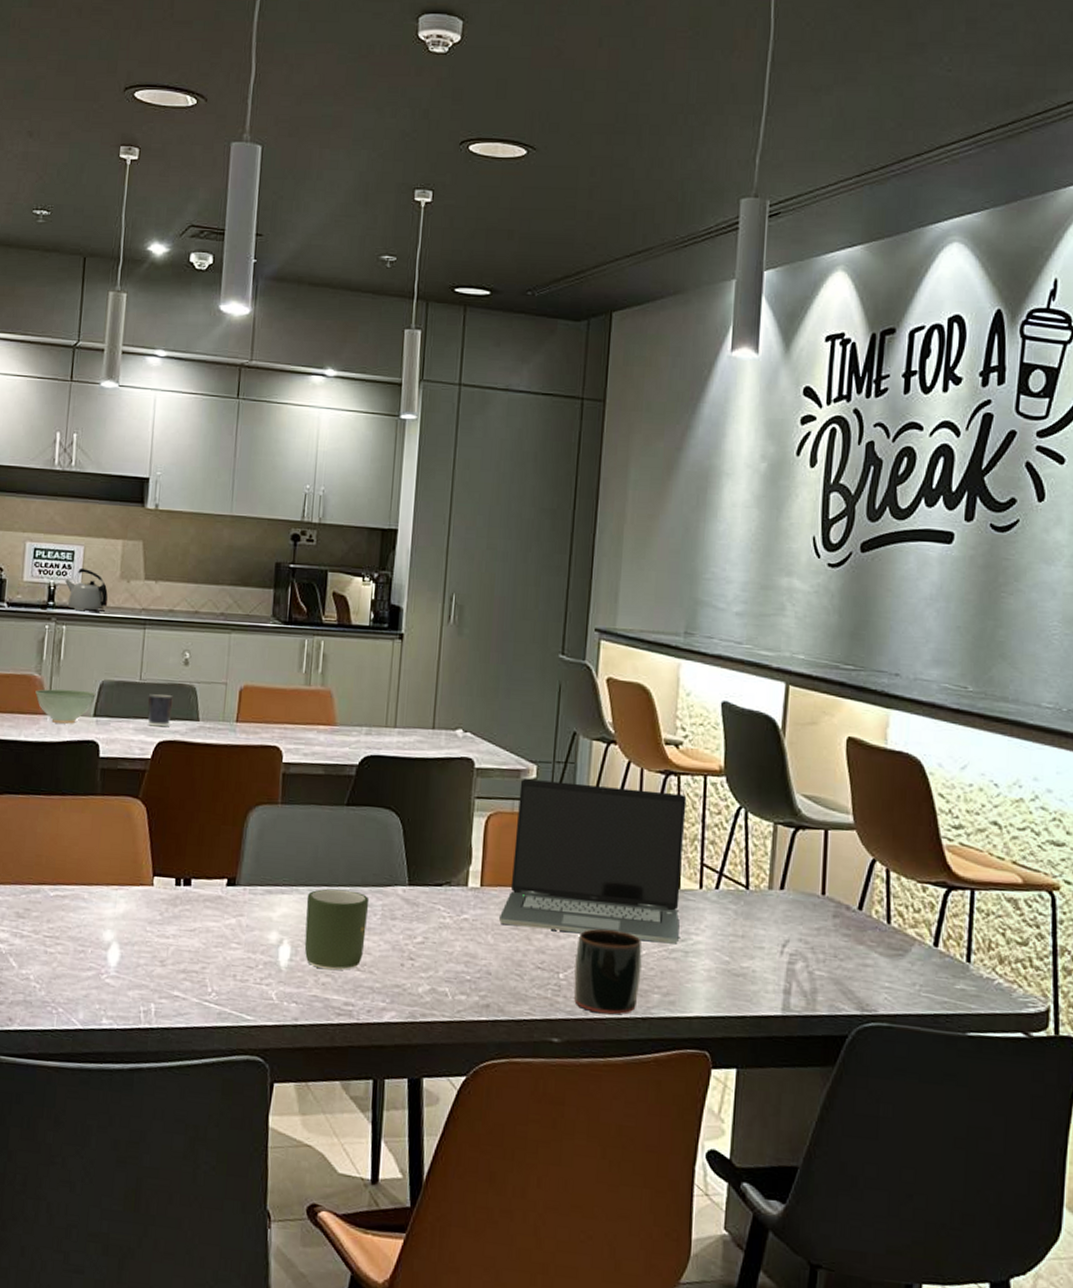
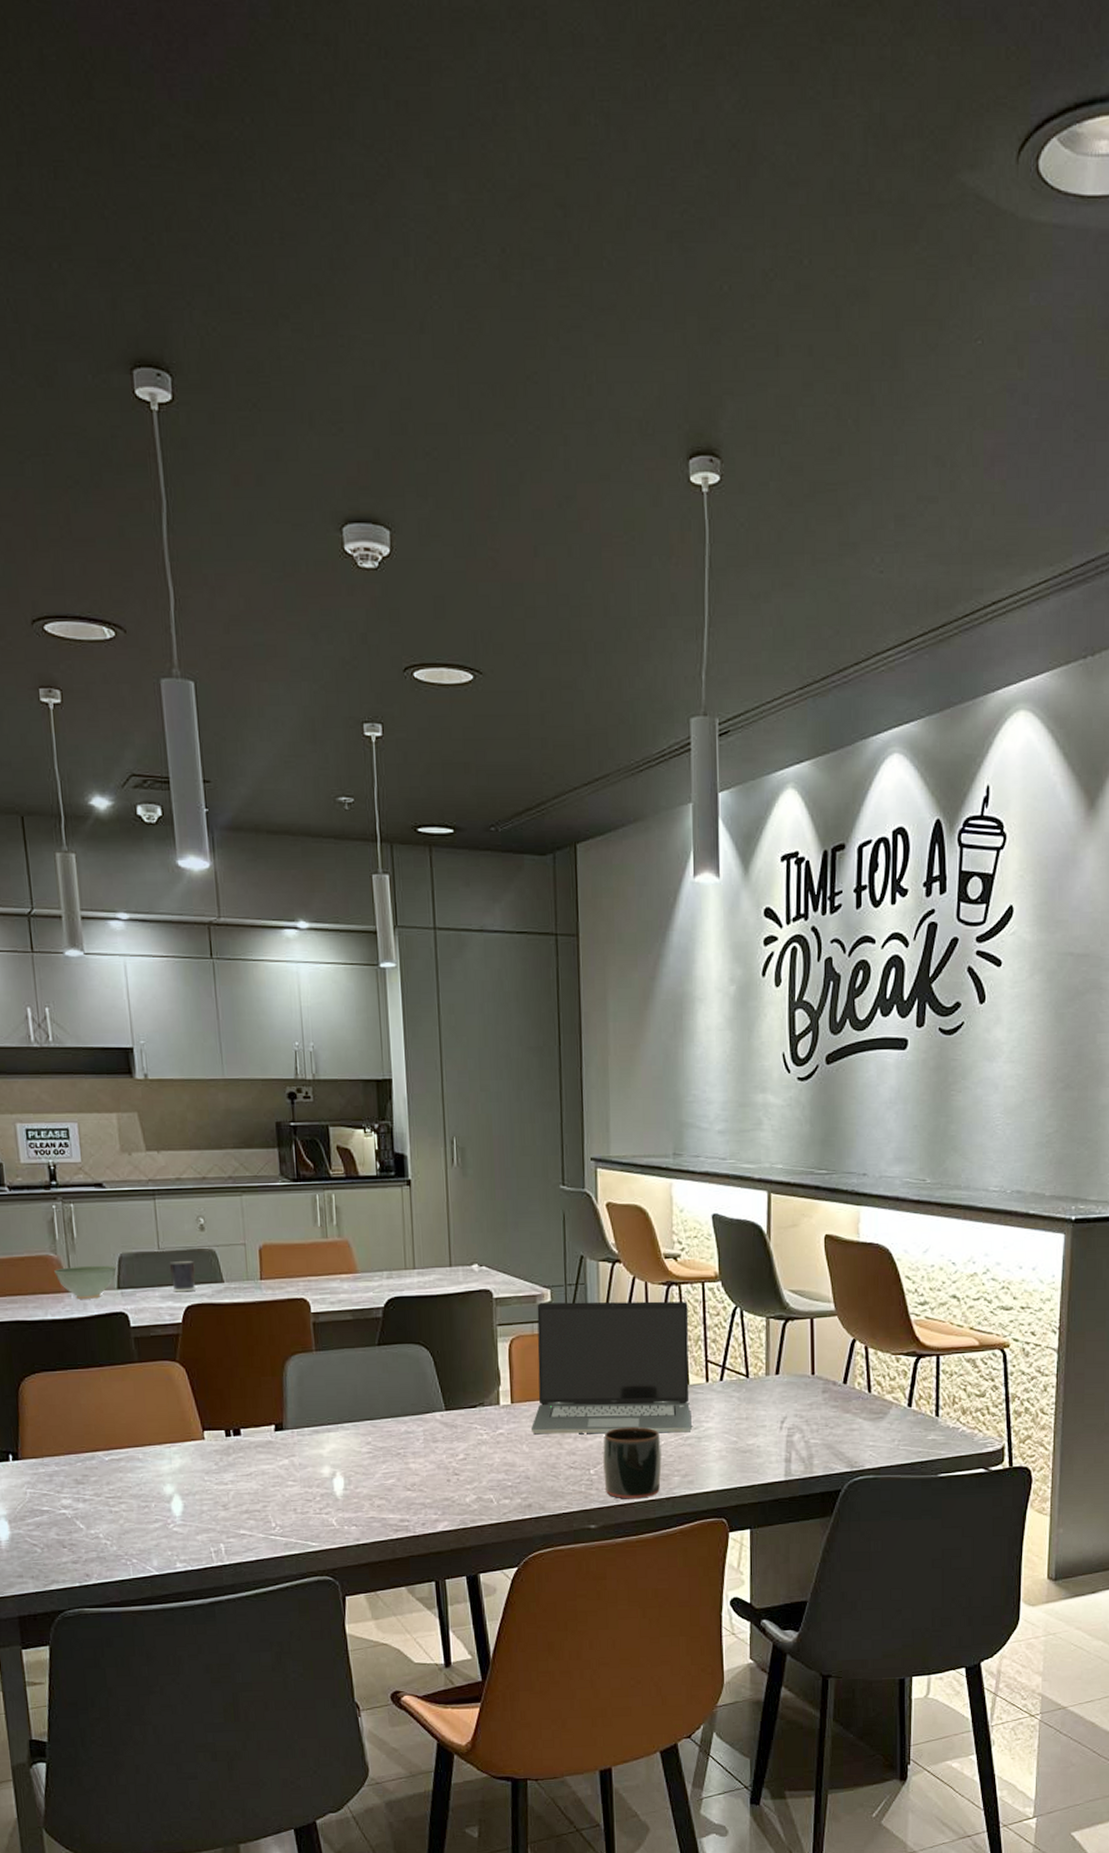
kettle: present [64,567,108,611] -> none [63,1144,113,1188]
mug: present [304,888,370,971] -> none [352,1421,412,1494]

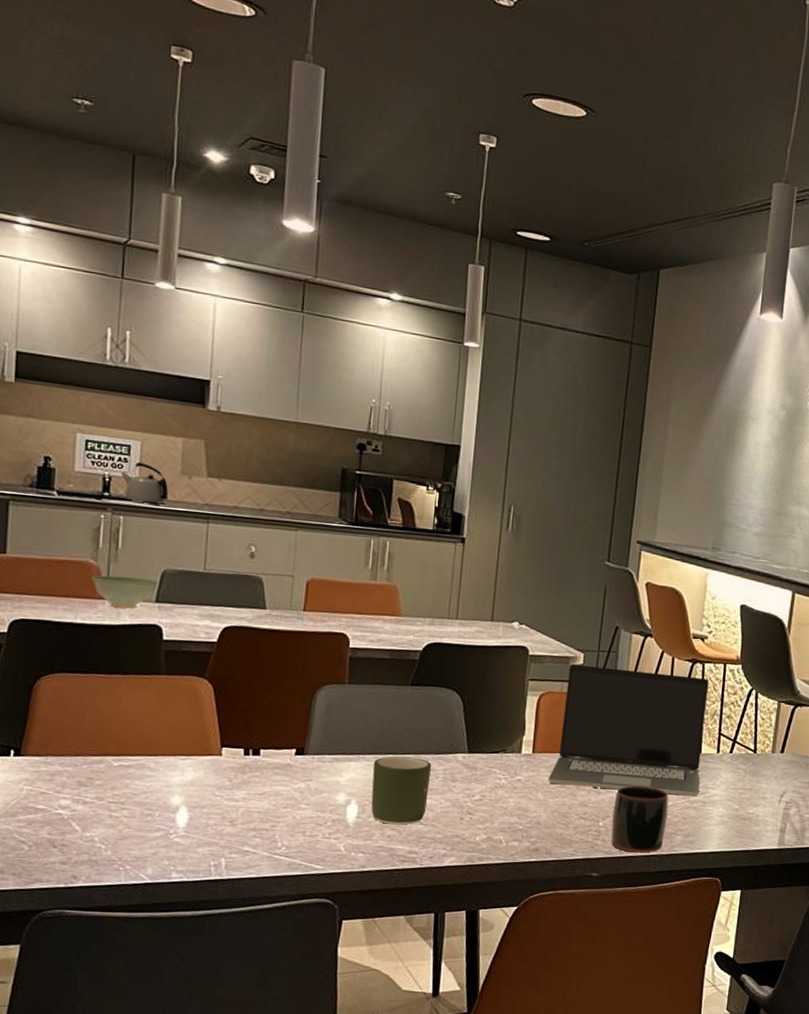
kettle: none [63,1144,113,1188] -> present [120,461,169,504]
mug: present [169,1260,196,1292] -> none [212,583,239,614]
mug: none [352,1421,412,1494] -> present [371,756,432,825]

